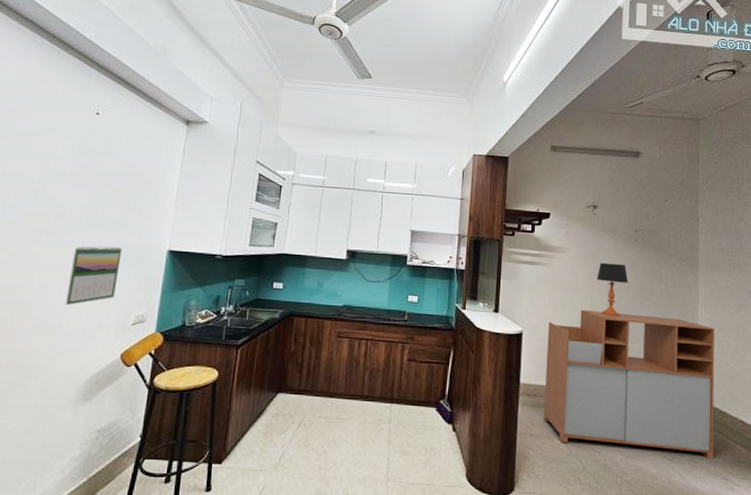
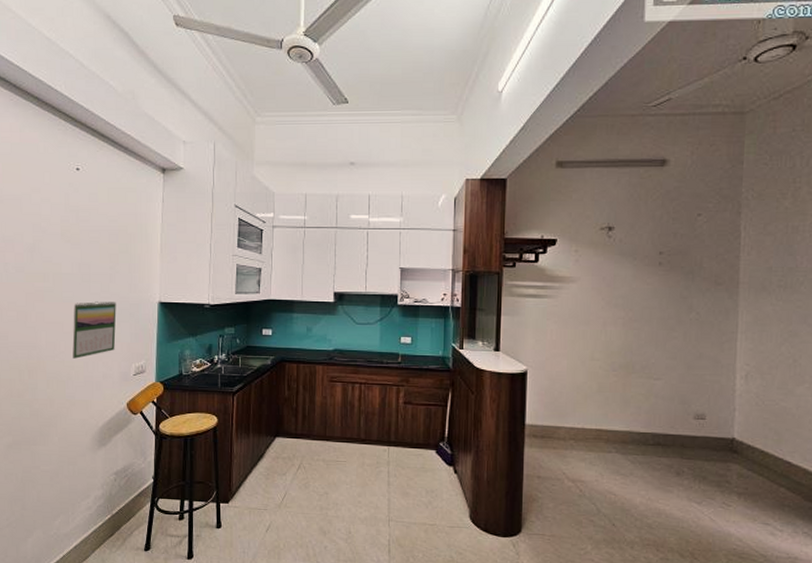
storage cabinet: present [544,309,715,459] -> none [553,344,757,502]
table lamp: present [597,262,629,317] -> none [612,291,651,351]

